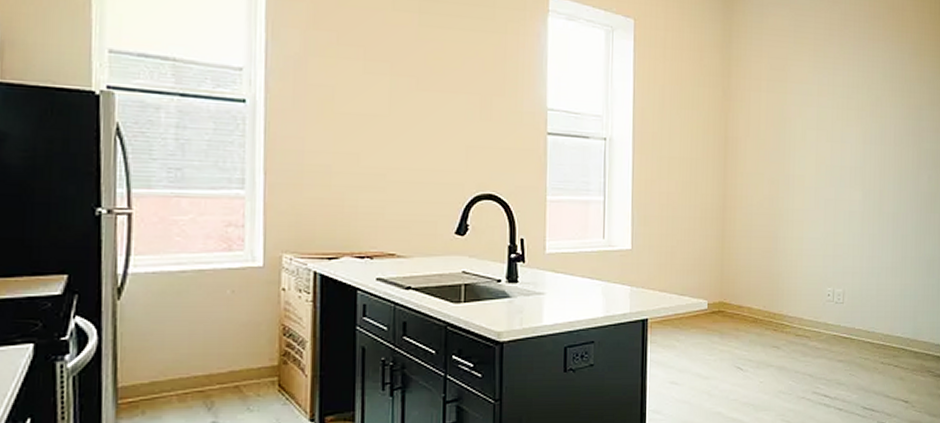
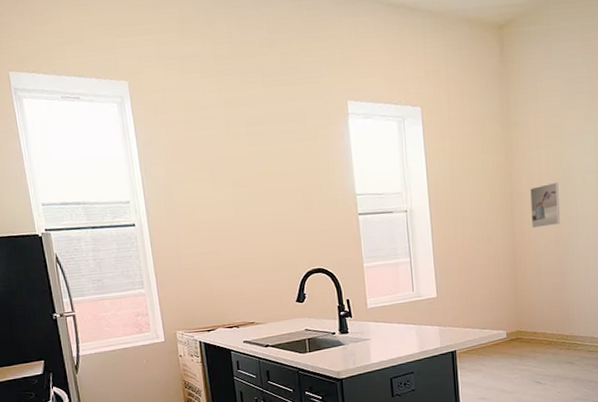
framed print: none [746,132,777,182] -> present [530,182,560,229]

